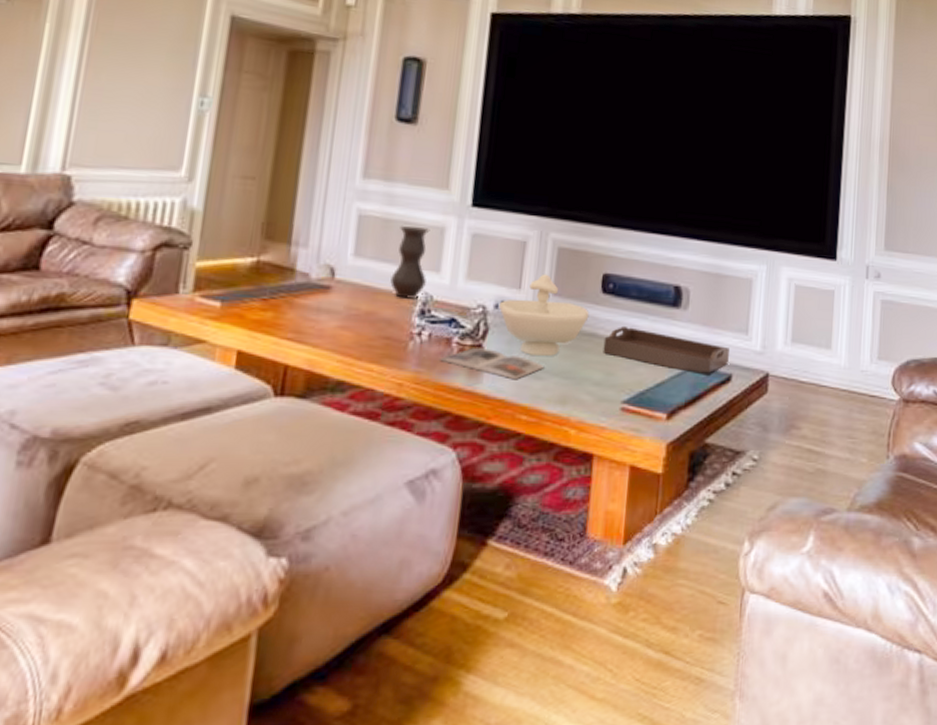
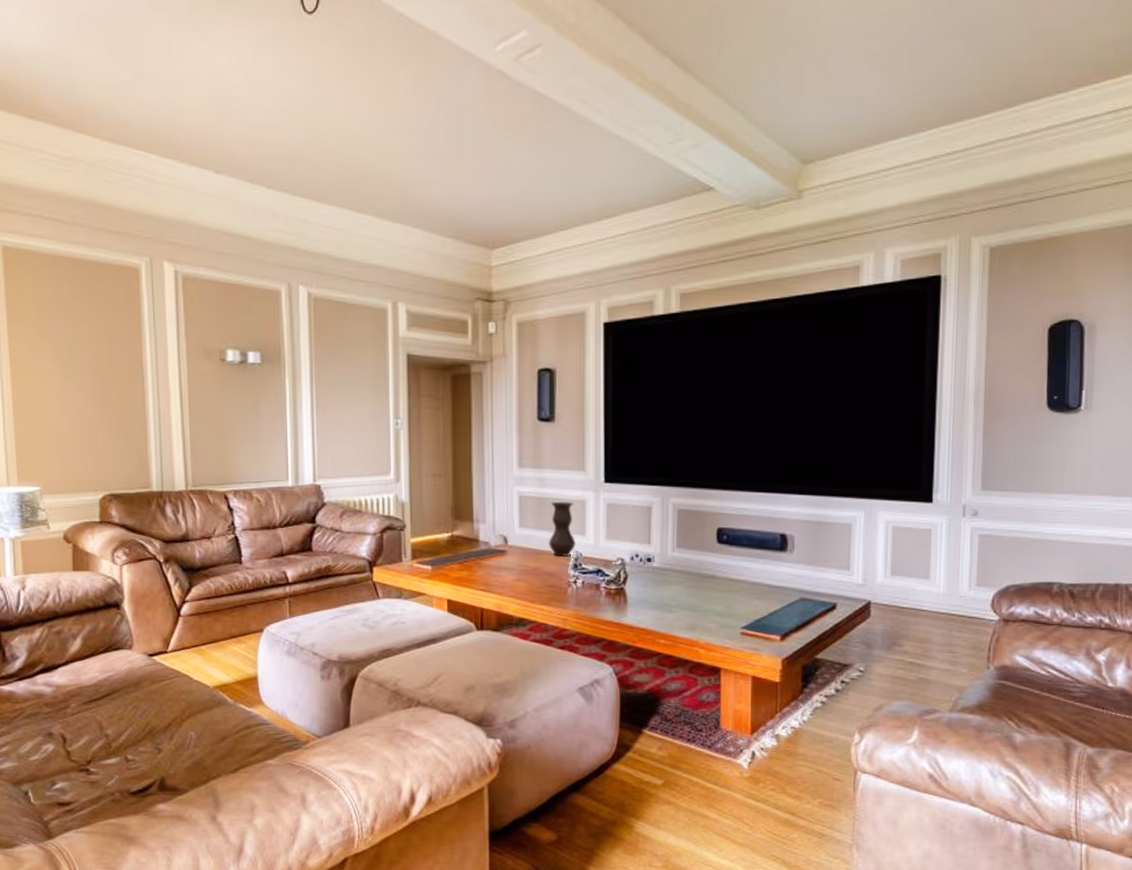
magazine: present [439,348,545,380] -> none [592,591,675,614]
decorative bowl: present [498,274,589,356] -> none [634,531,708,594]
serving tray: present [603,325,729,377] -> none [722,568,833,606]

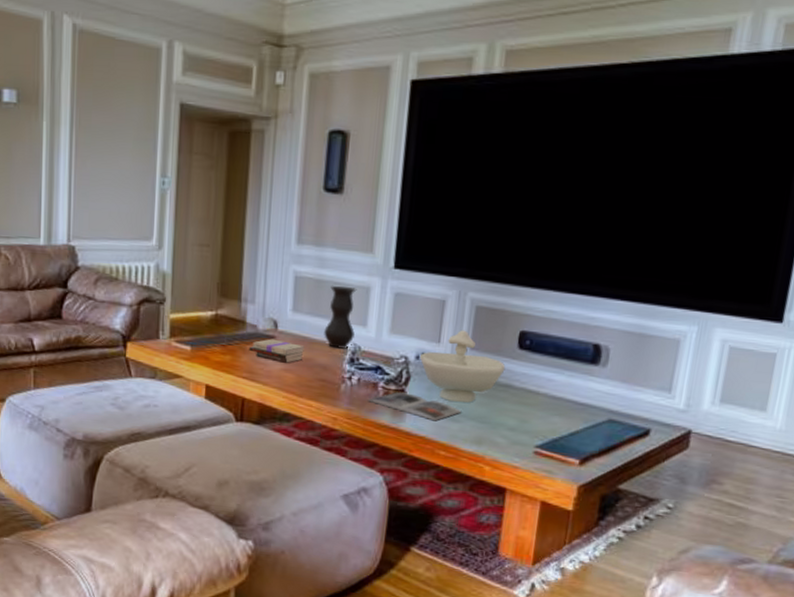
books: none [483,553,533,575] -> present [248,338,304,364]
magazine: none [592,591,675,614] -> present [367,392,462,421]
decorative bowl: none [634,531,708,594] -> present [419,330,506,403]

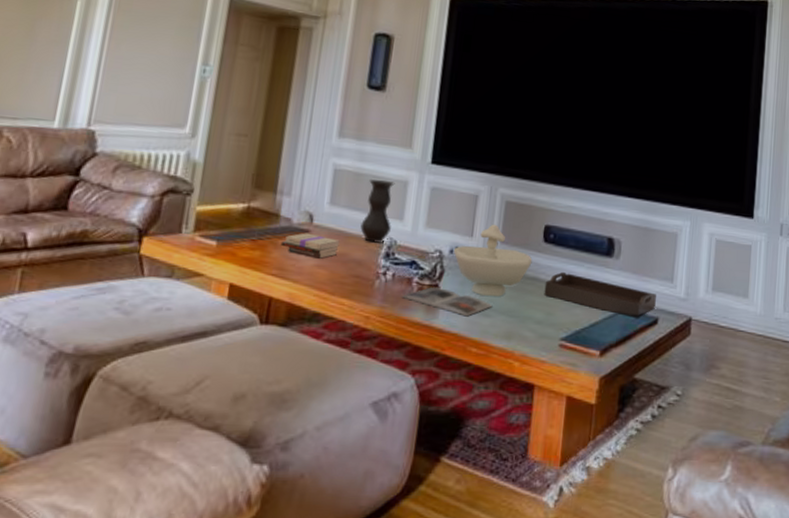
serving tray: none [518,379,649,430] -> present [544,271,656,320]

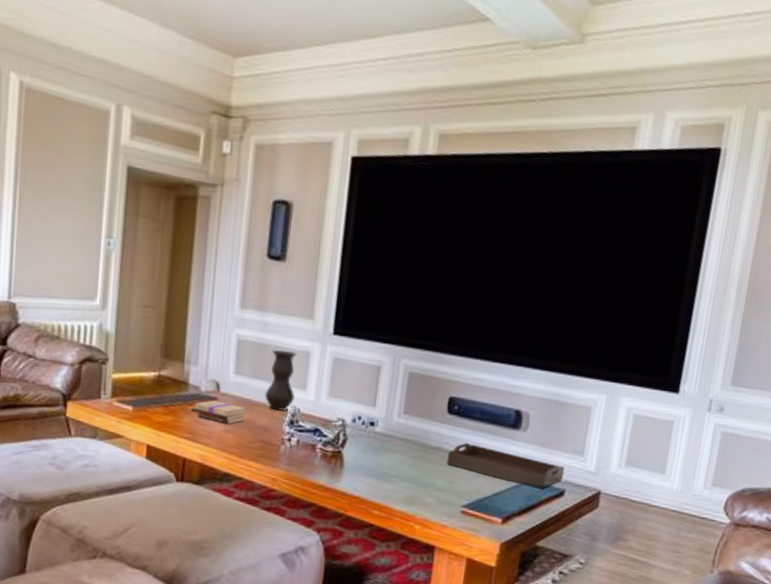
magazine: present [401,287,493,317] -> none [305,453,395,482]
decorative bowl: present [453,224,533,297] -> none [356,395,436,464]

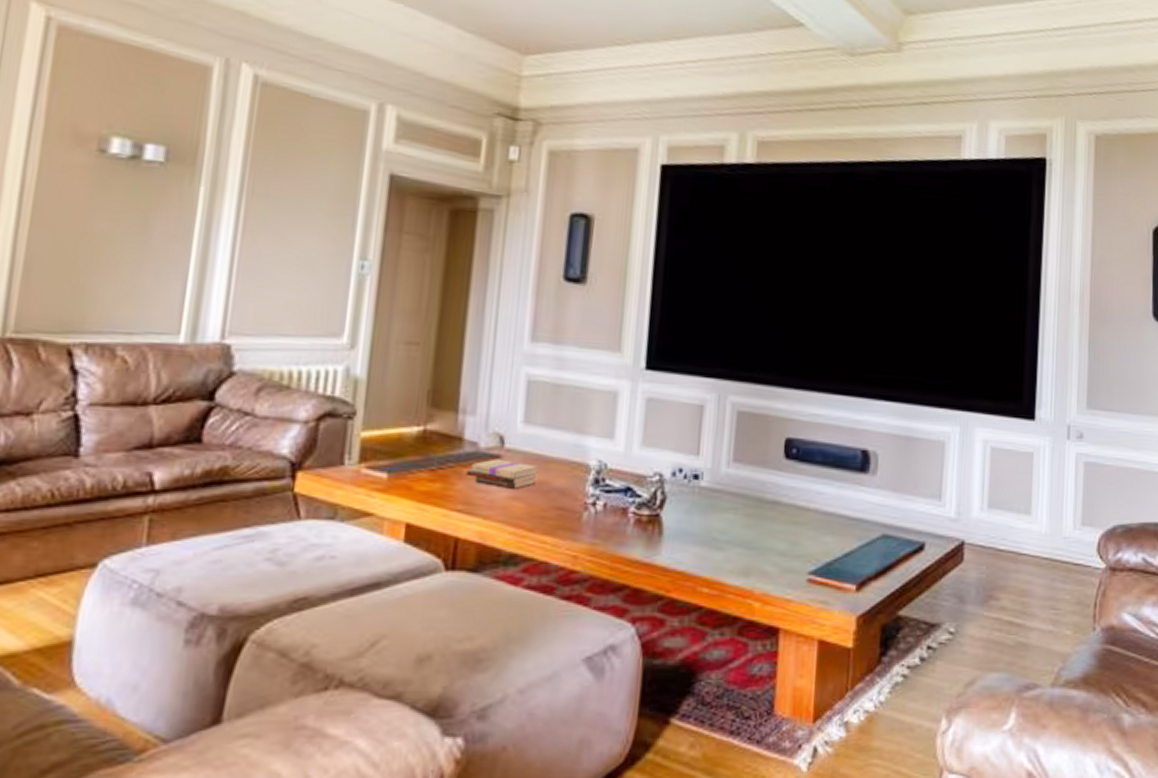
vase: present [265,350,298,411] -> none [562,391,603,467]
serving tray: present [446,442,564,491] -> none [787,492,922,546]

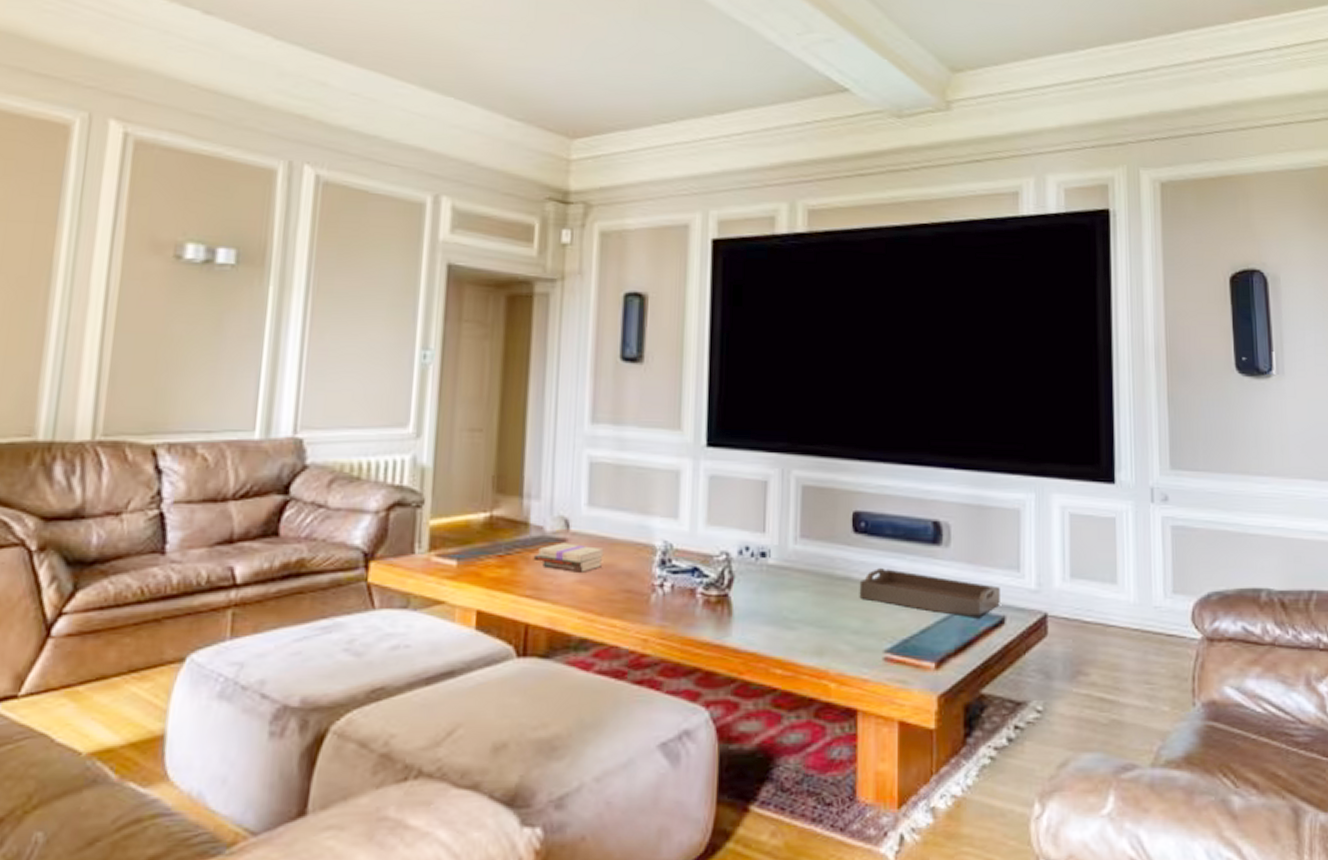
serving tray: none [787,492,922,546] -> present [859,567,1000,620]

